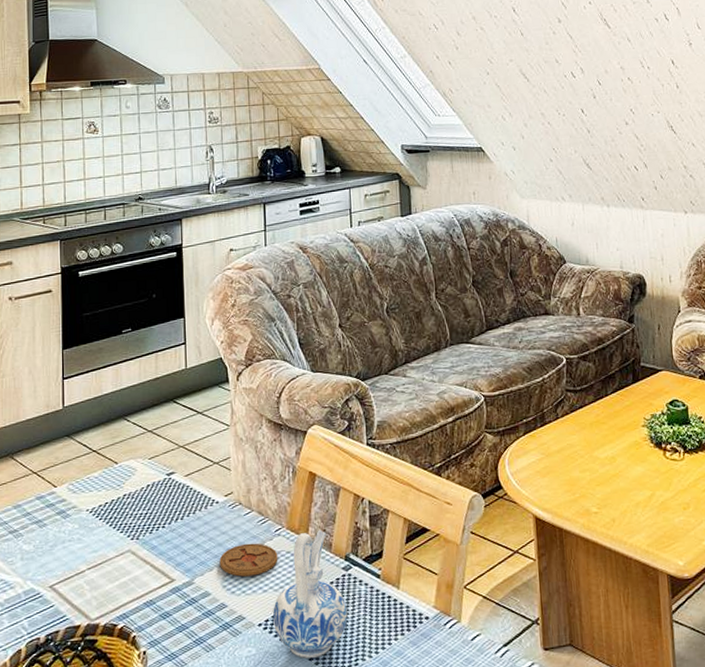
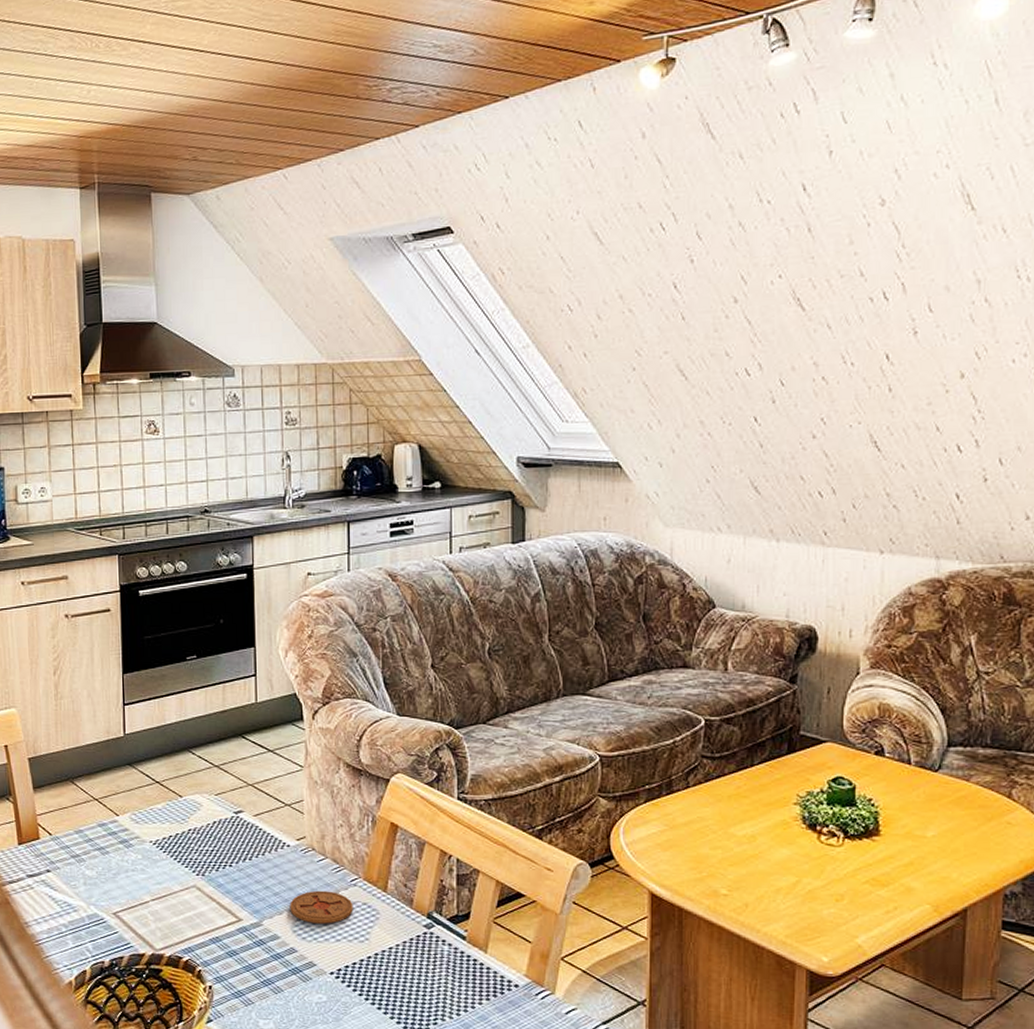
ceramic pitcher: present [273,529,348,658] -> none [346,884,428,1012]

